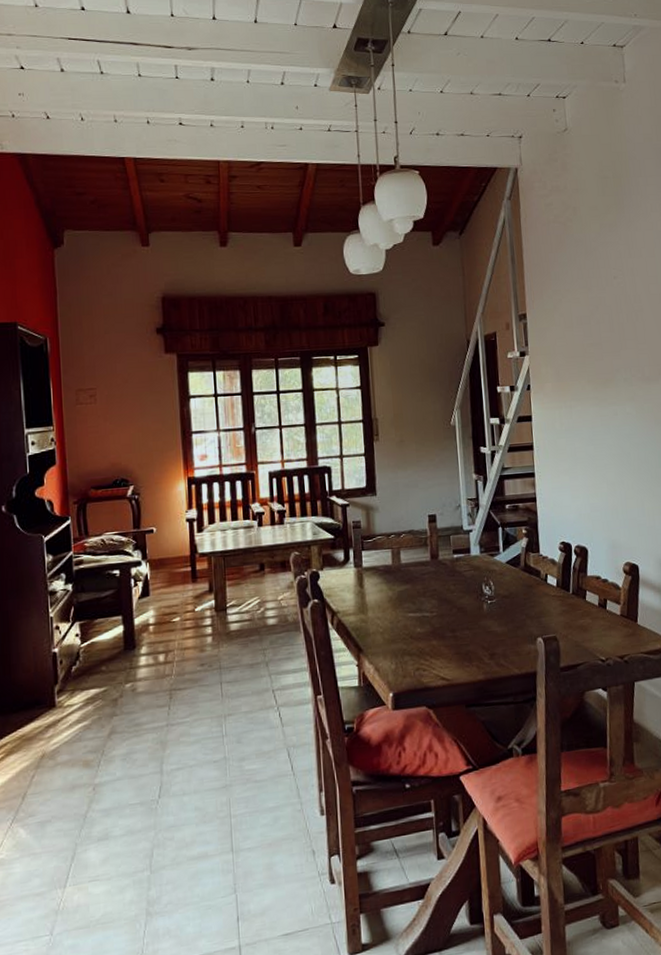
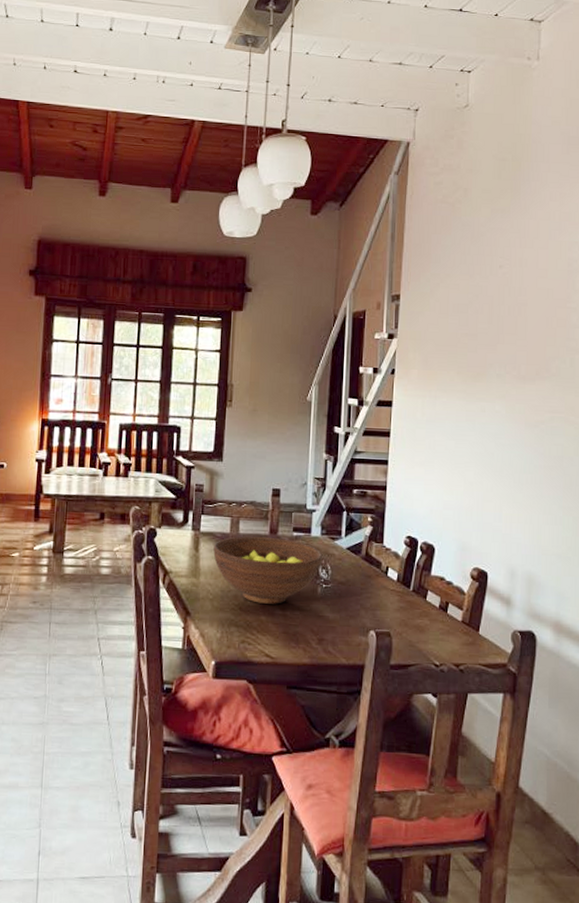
fruit bowl: none [378,562,484,629] -> present [213,536,322,604]

